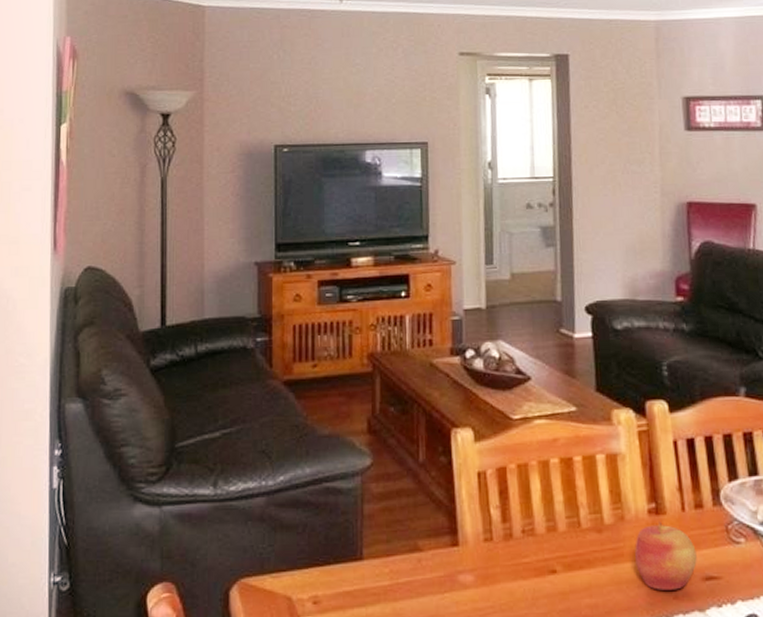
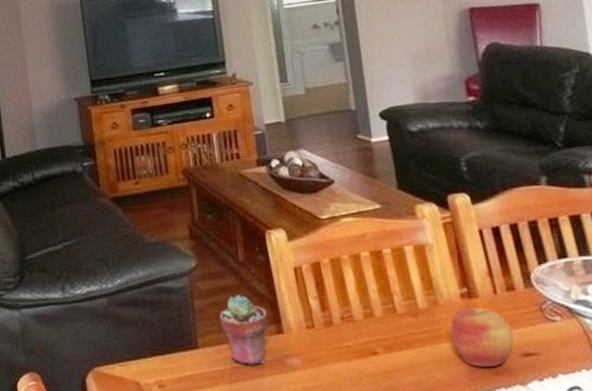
potted succulent: none [390,500,444,581] -> present [219,295,269,365]

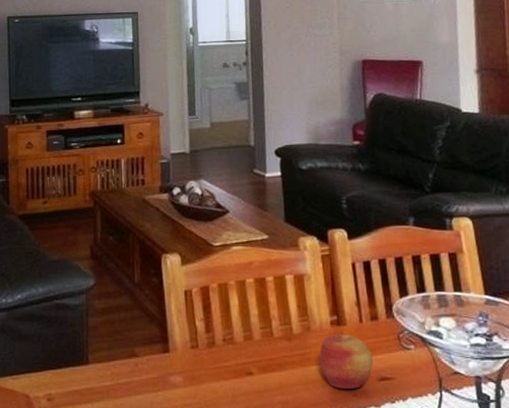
potted succulent: present [219,295,269,365] -> none [111,314,156,382]

